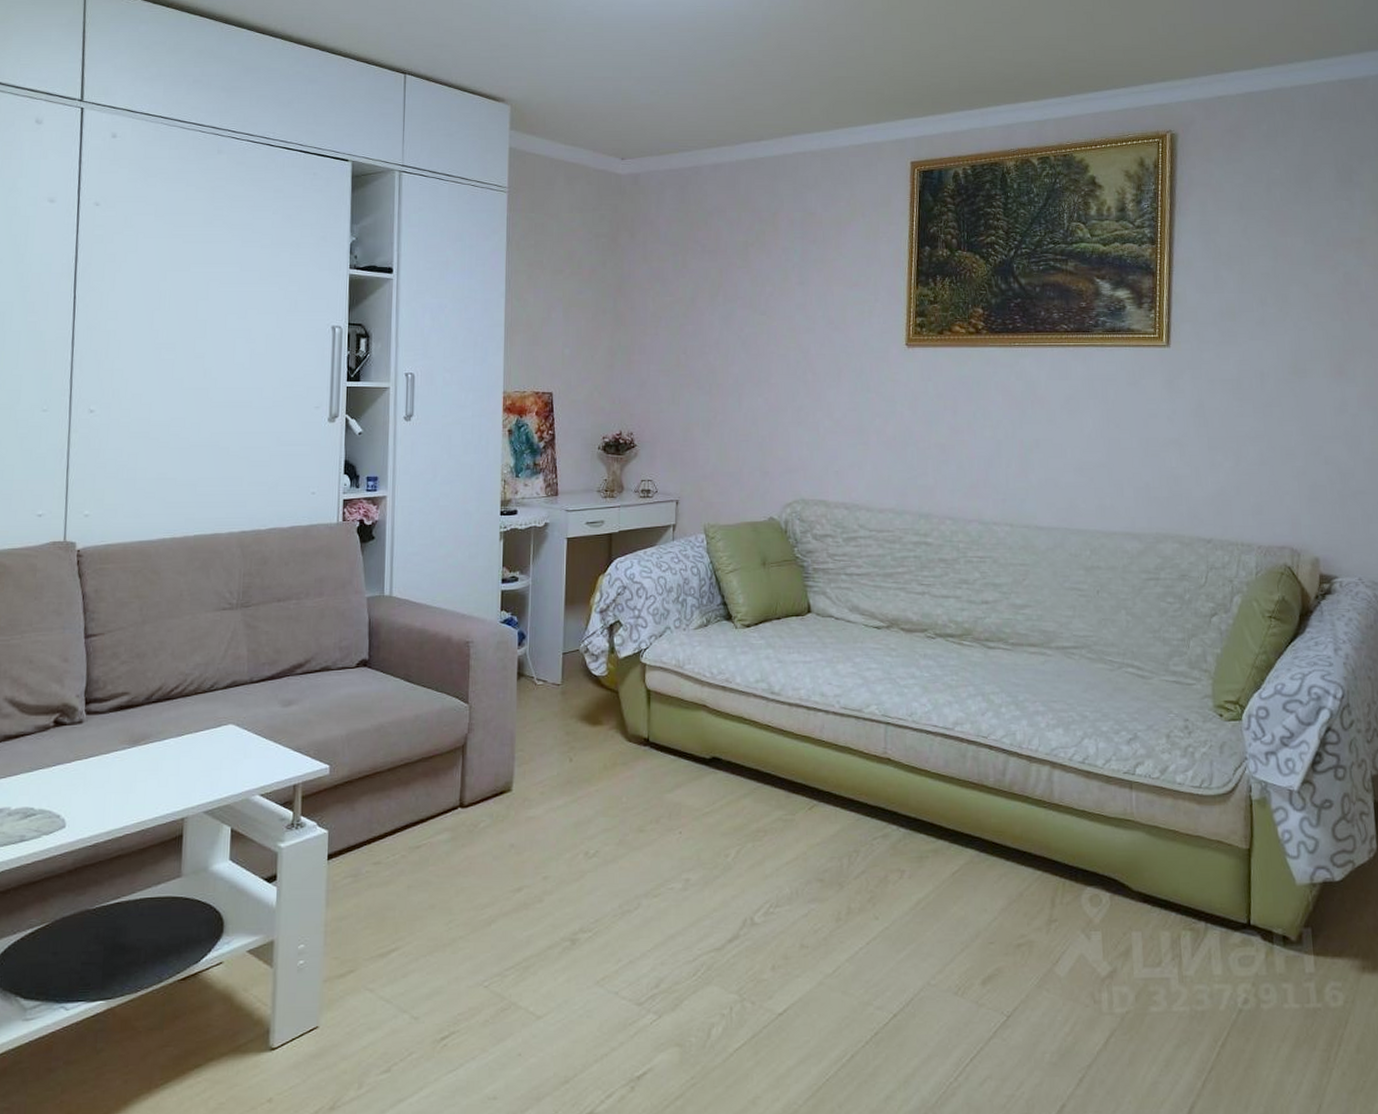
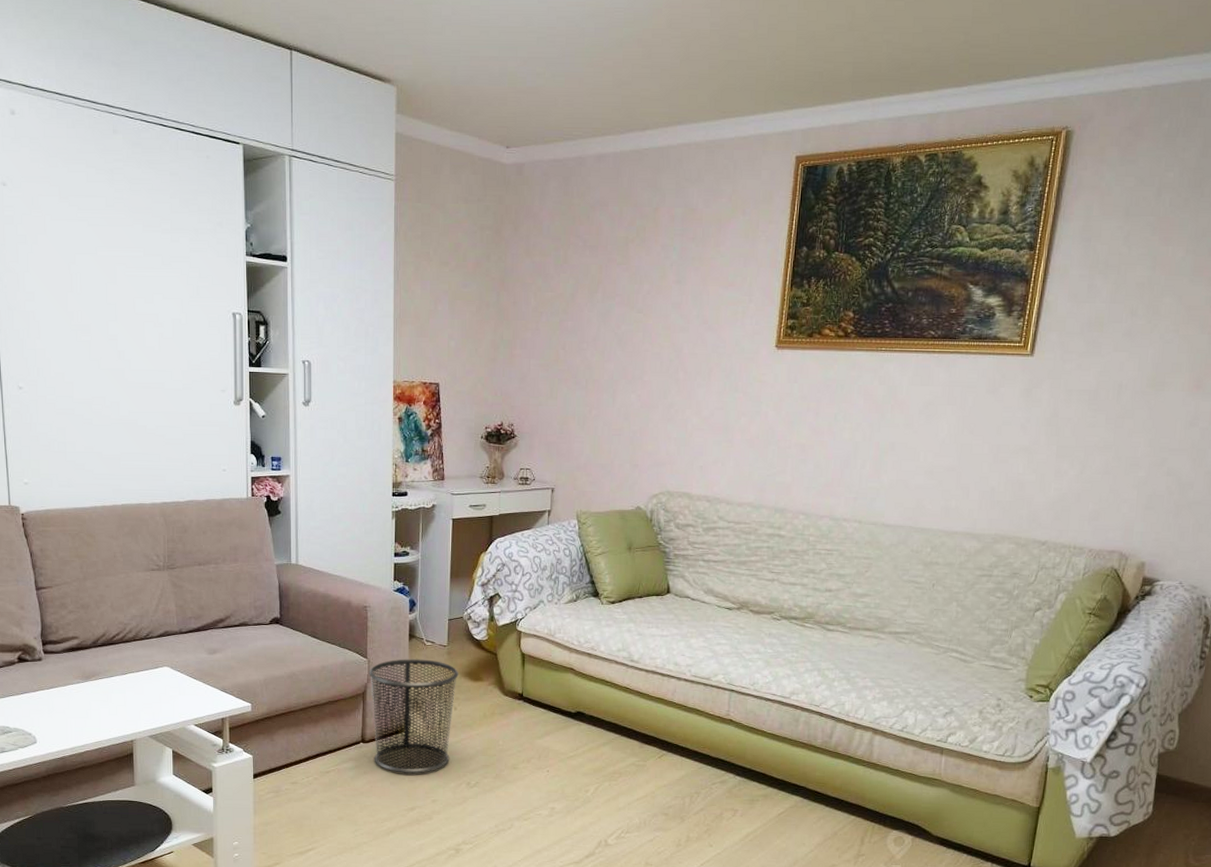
waste bin: none [469,702,574,844] -> present [368,659,459,774]

